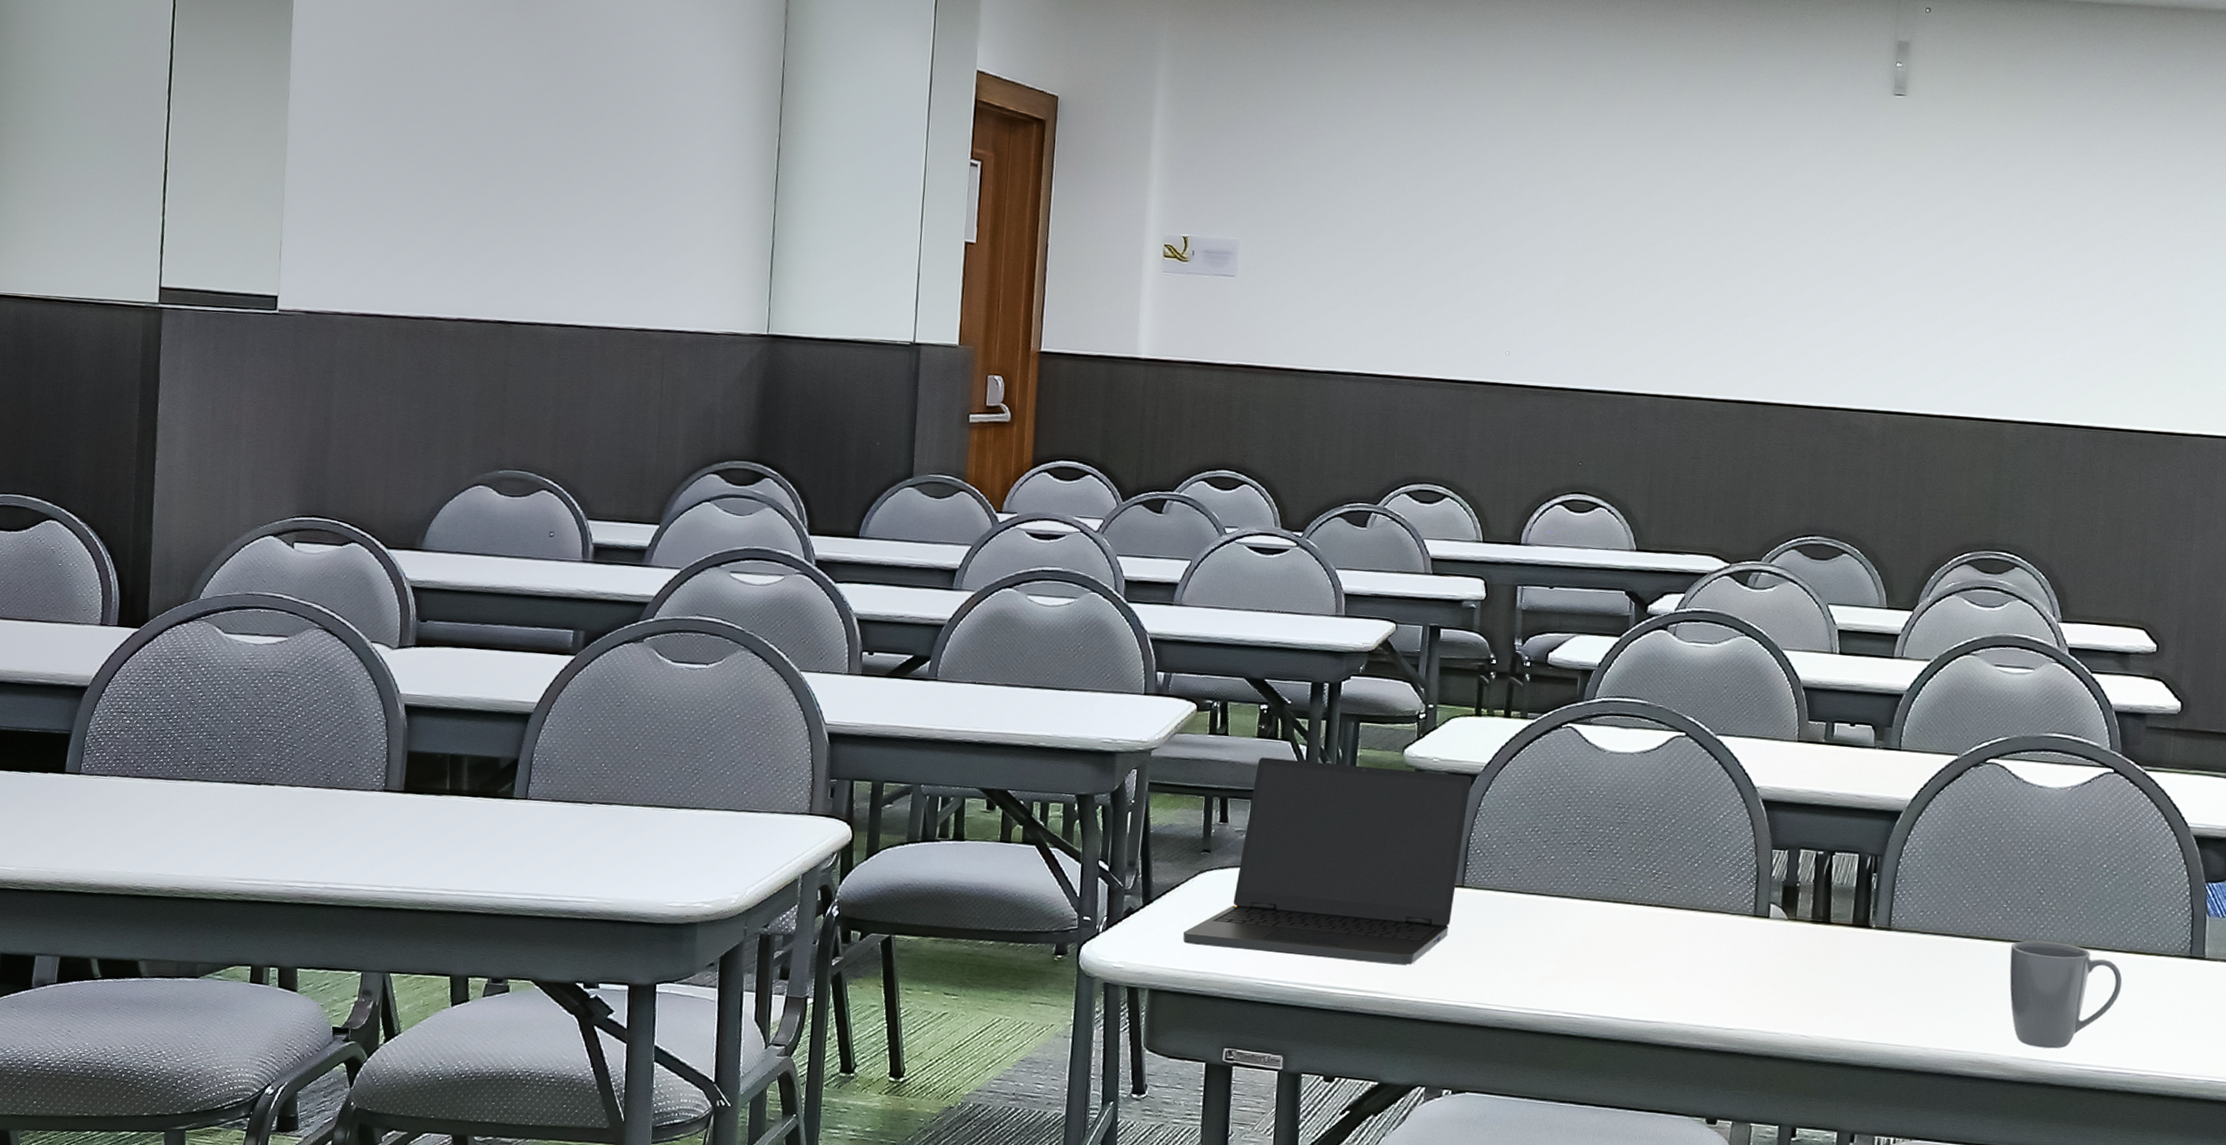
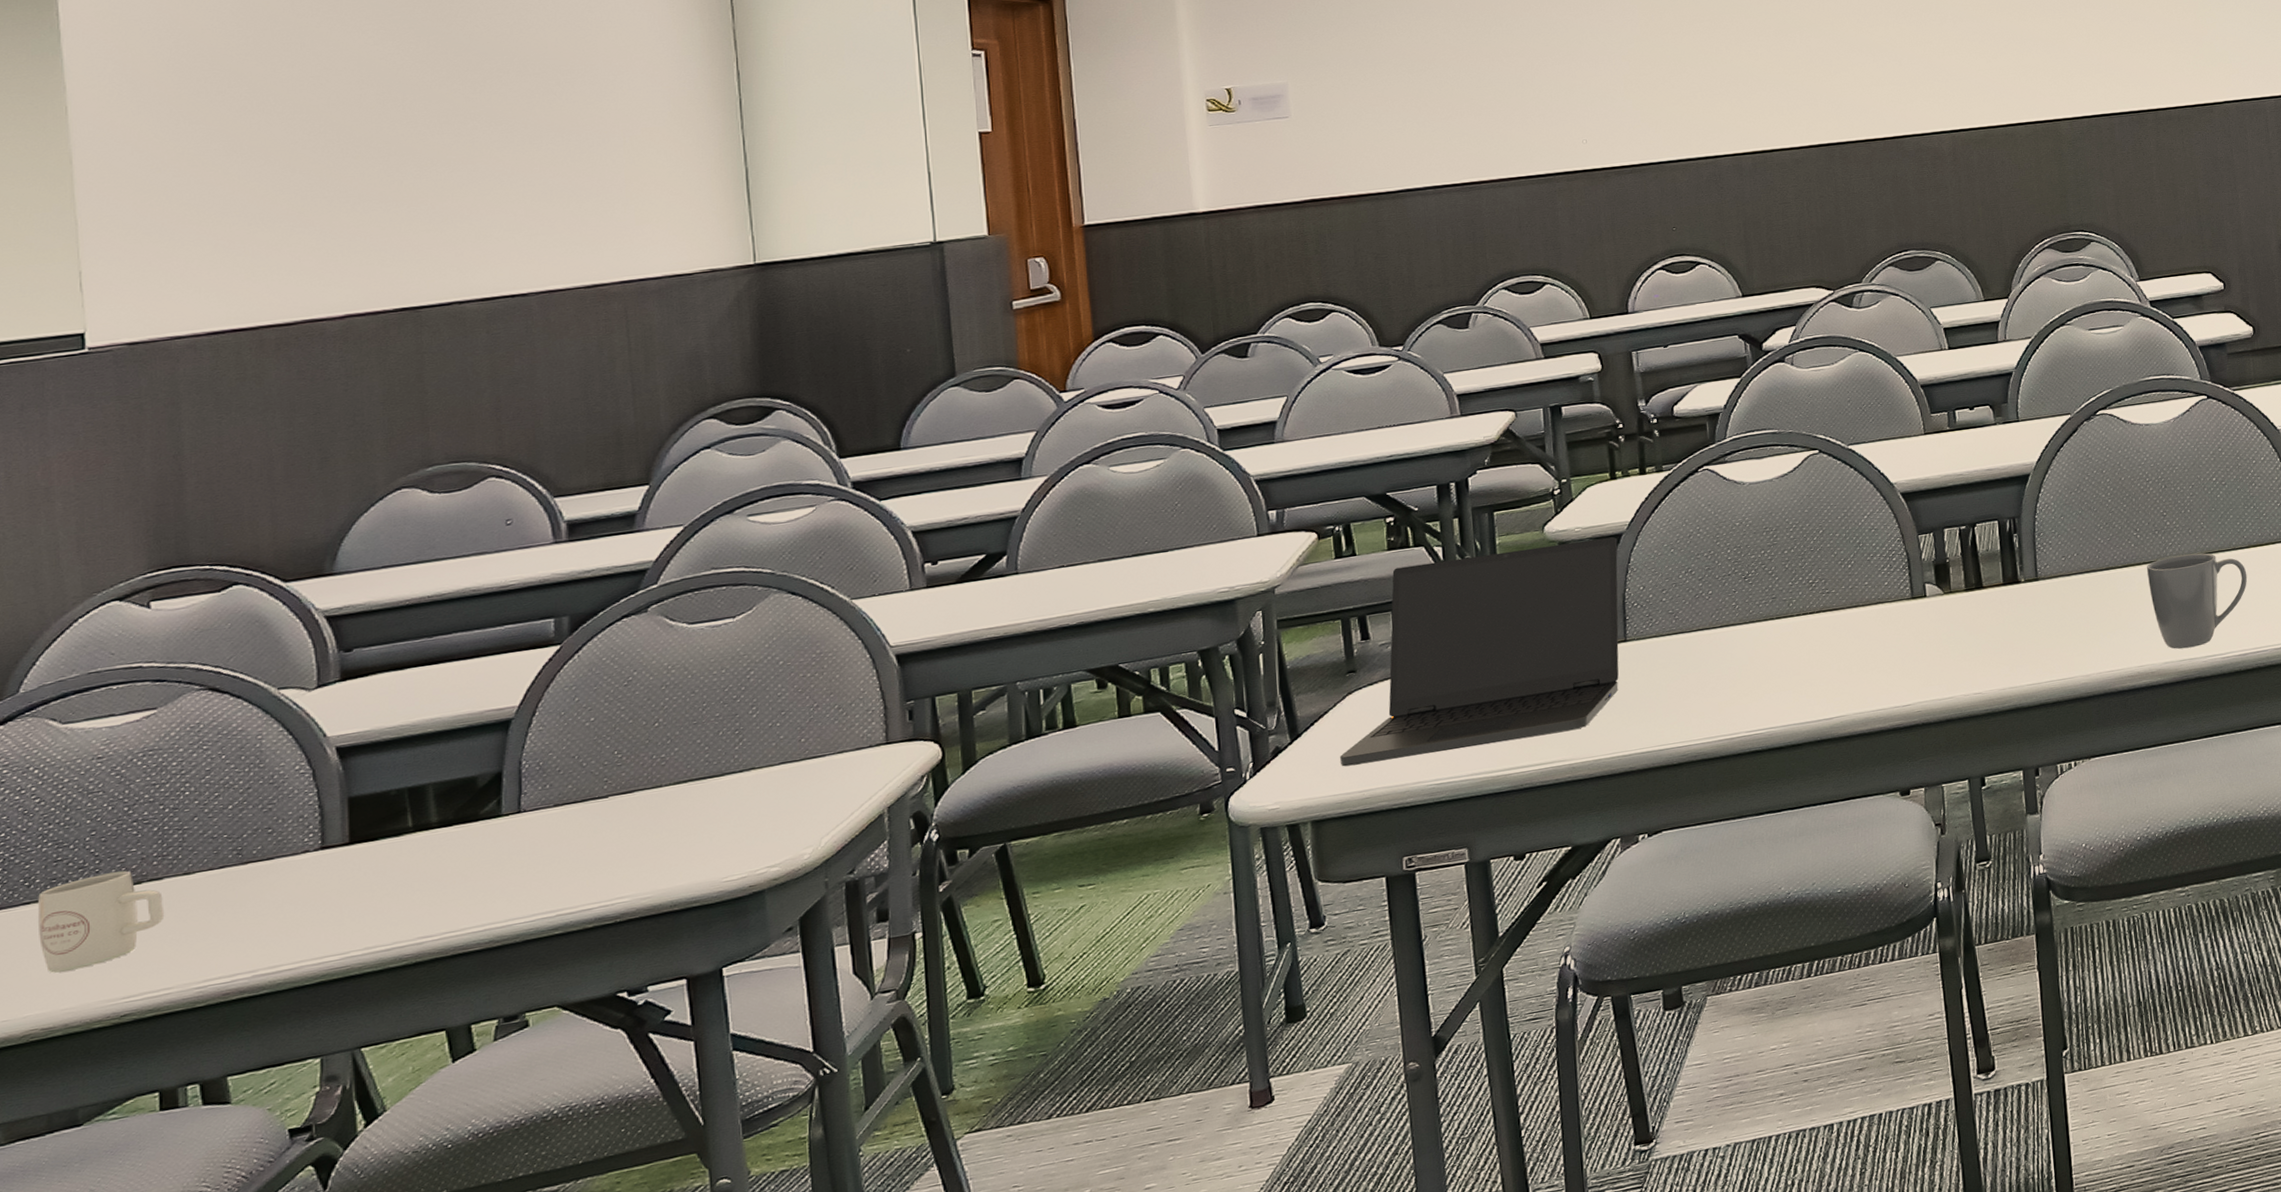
mug: none [188,769,273,846] -> present [38,870,165,973]

